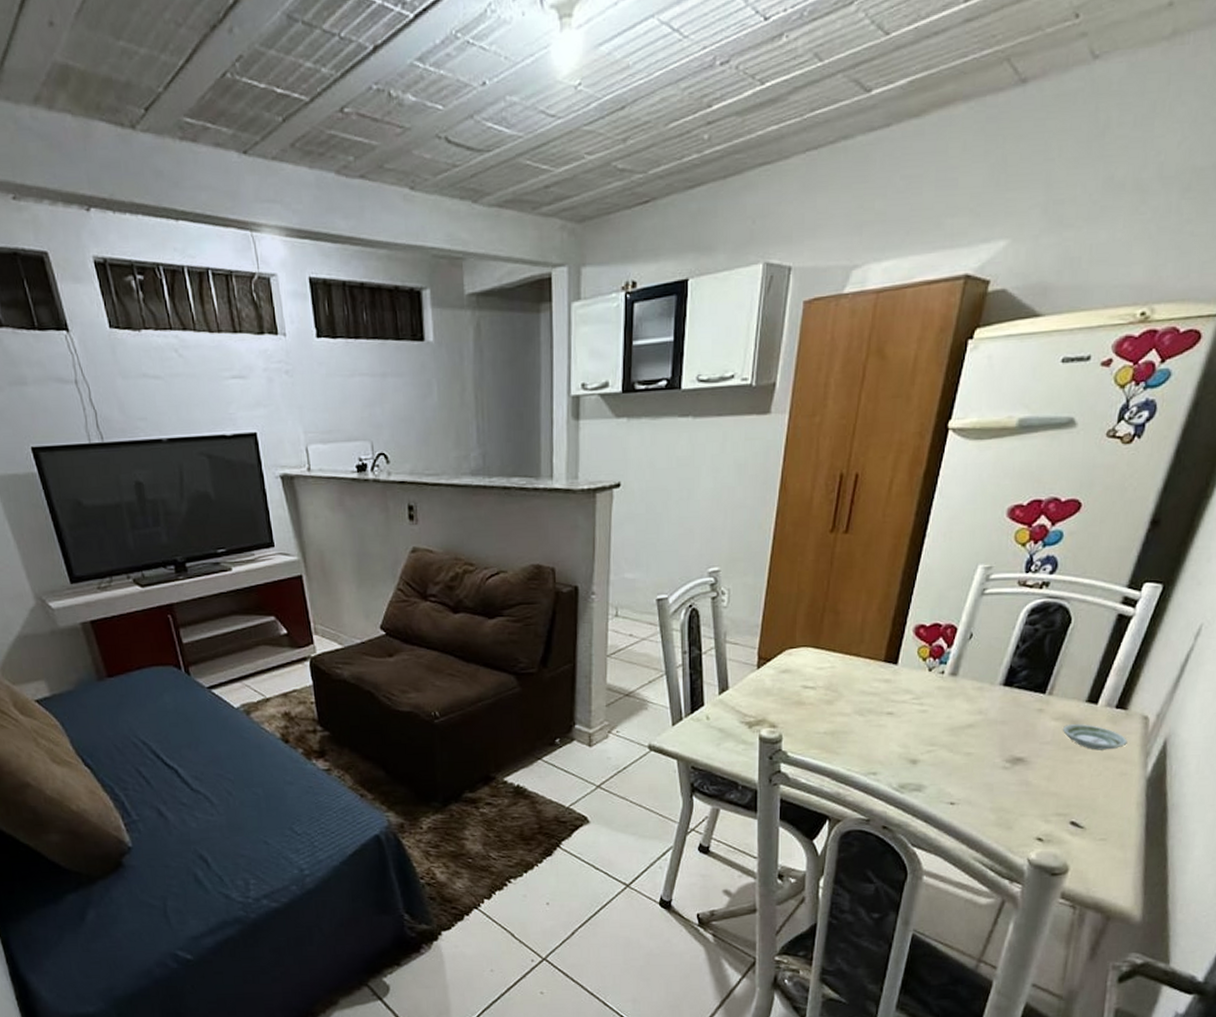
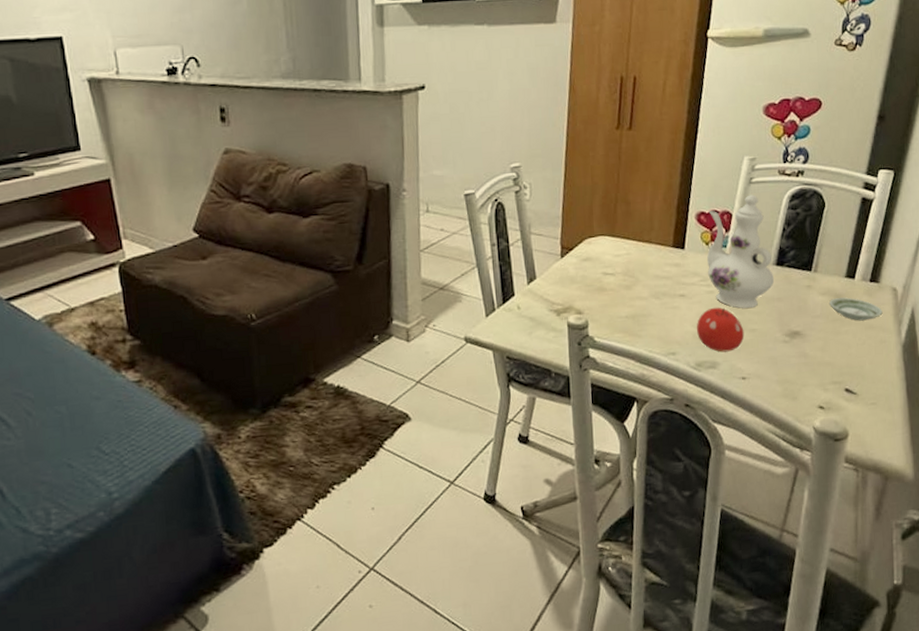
fruit: none [902,727,958,775] -> present [696,307,745,353]
ewer: none [922,607,1000,730] -> present [707,194,775,308]

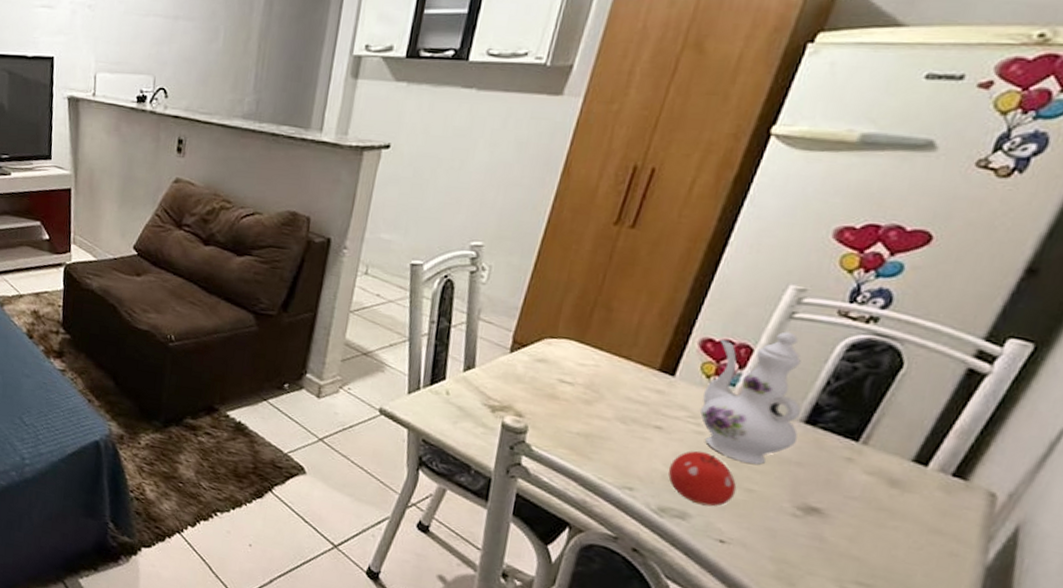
saucer: present [829,297,883,321] -> none [876,482,964,523]

